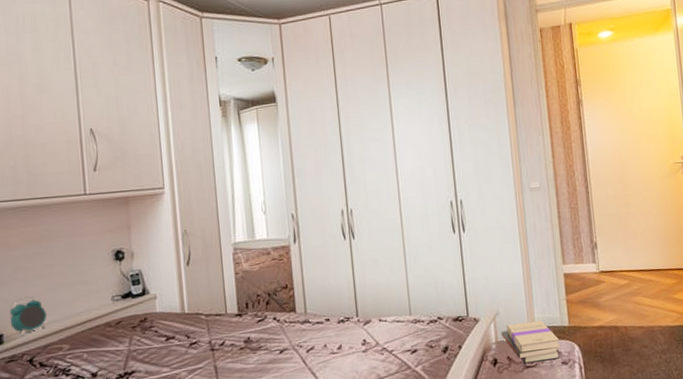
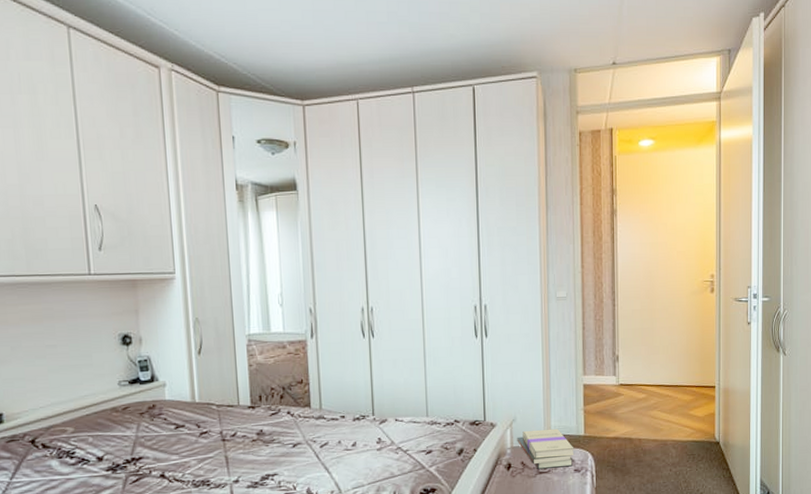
alarm clock: present [9,297,47,337] -> none [9,377,49,417]

